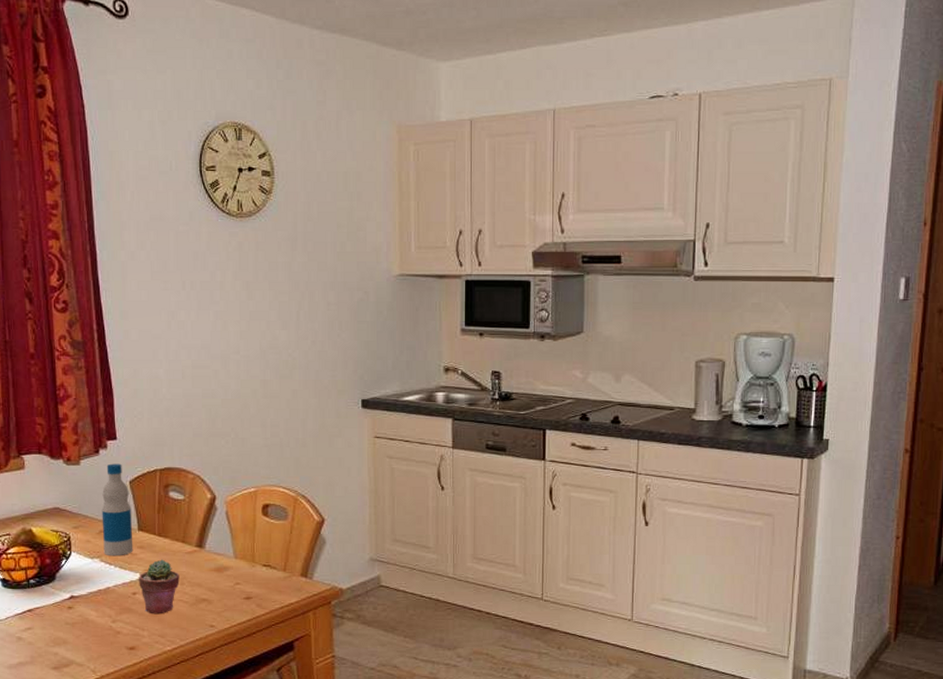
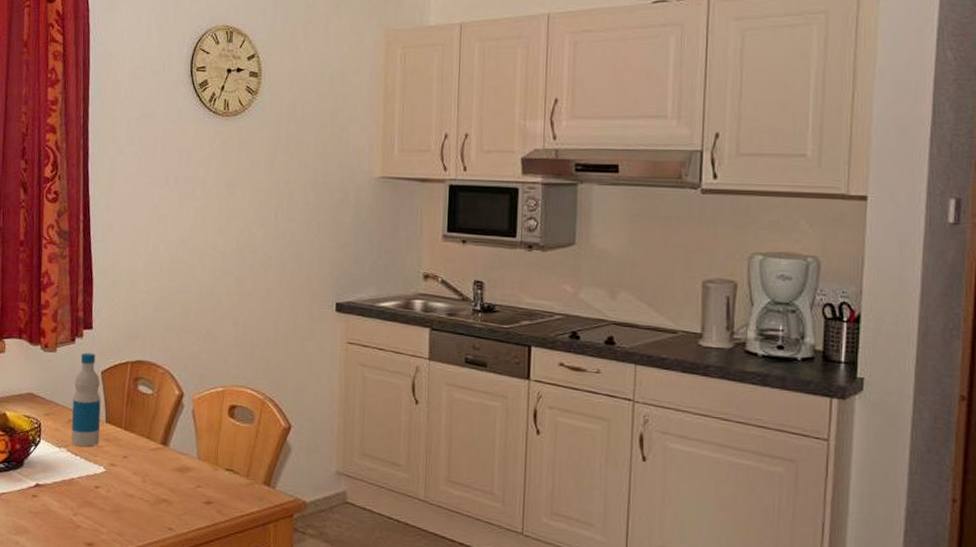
potted succulent: present [138,559,180,615] -> none [101,454,142,512]

